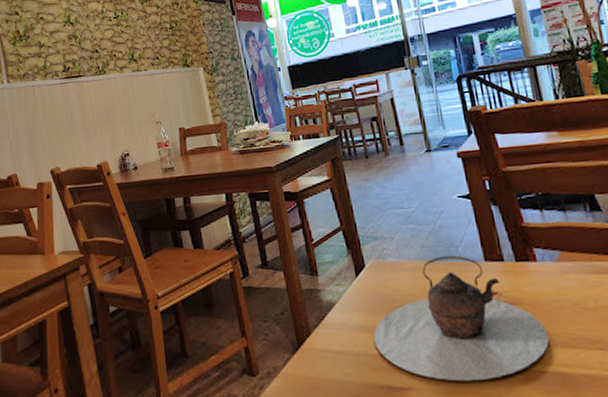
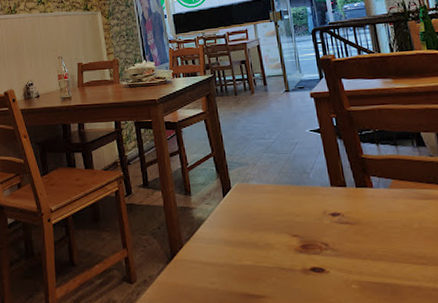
teapot: present [373,255,550,382] -> none [236,180,382,291]

